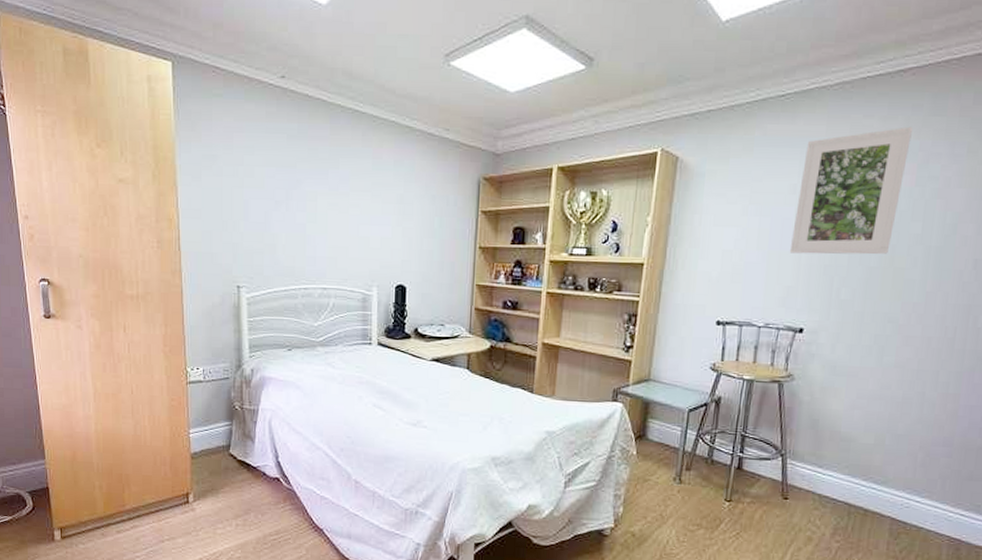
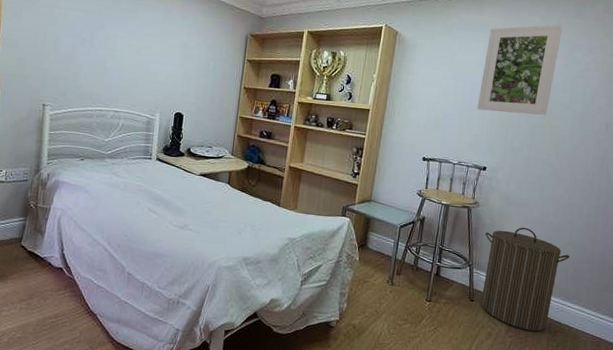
laundry hamper: none [797,403,920,534] -> present [481,227,570,332]

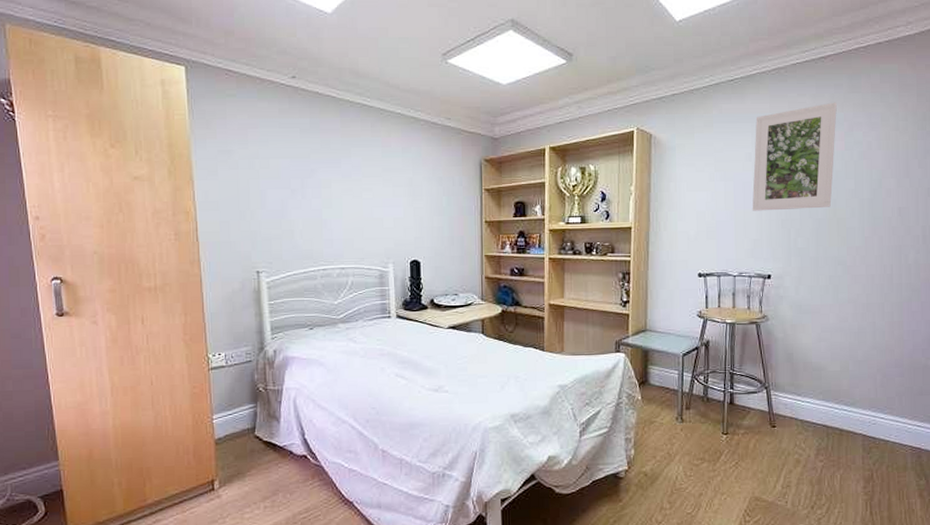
laundry hamper: present [481,227,570,332] -> none [778,336,877,451]

